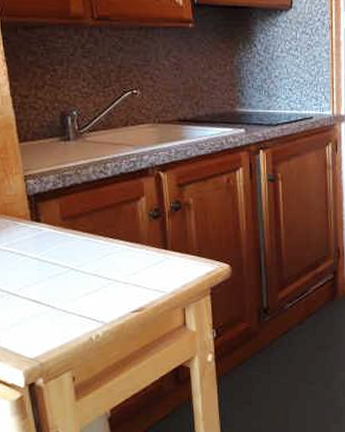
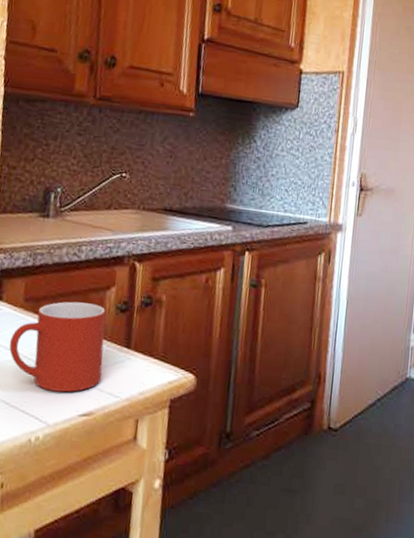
mug: none [55,214,146,295] -> present [9,301,106,393]

